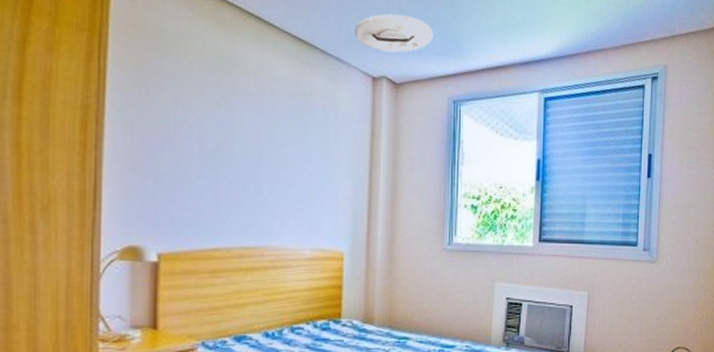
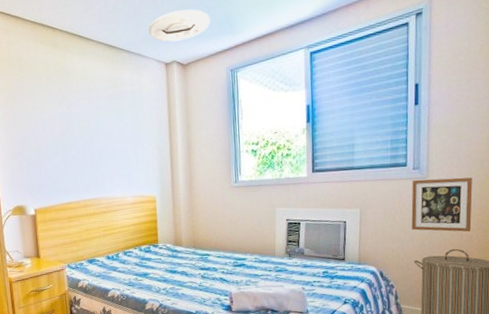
picture frame: none [640,263,699,328] -> present [411,177,473,232]

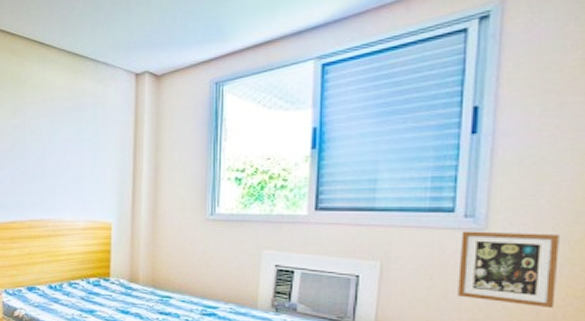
ceiling light: present [149,9,210,42] -> none [120,13,194,50]

